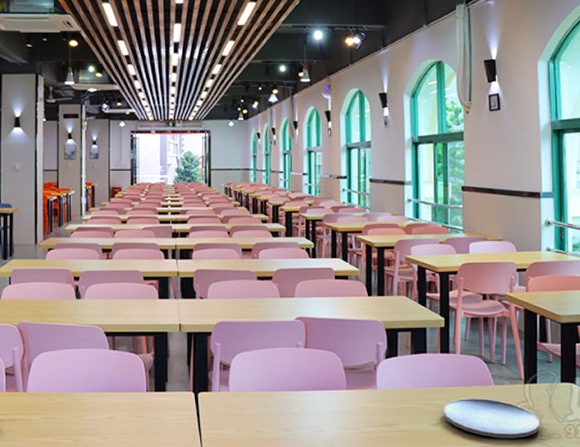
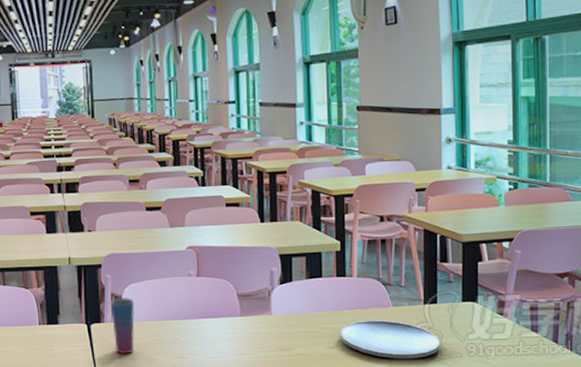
cup: none [218,367,243,425] -> present [110,298,135,354]

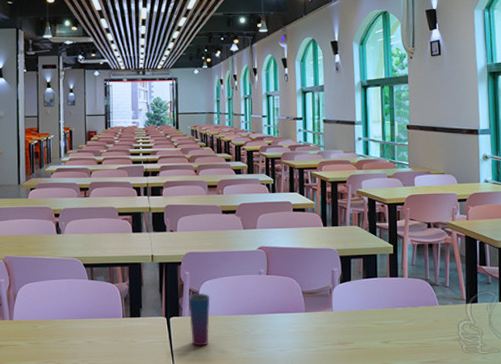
plate: present [340,319,440,359] -> none [393,317,481,353]

